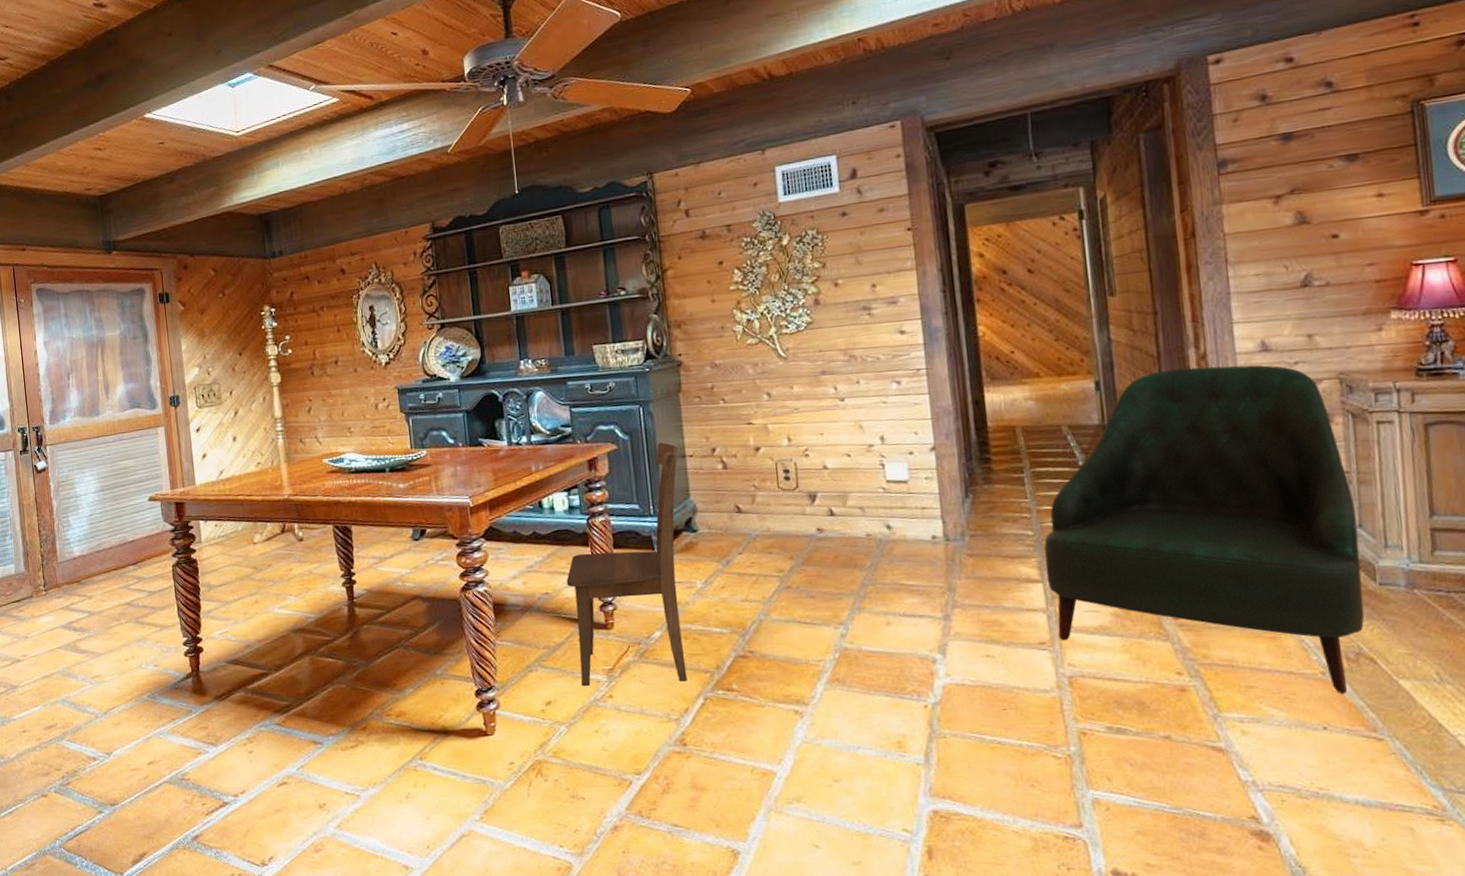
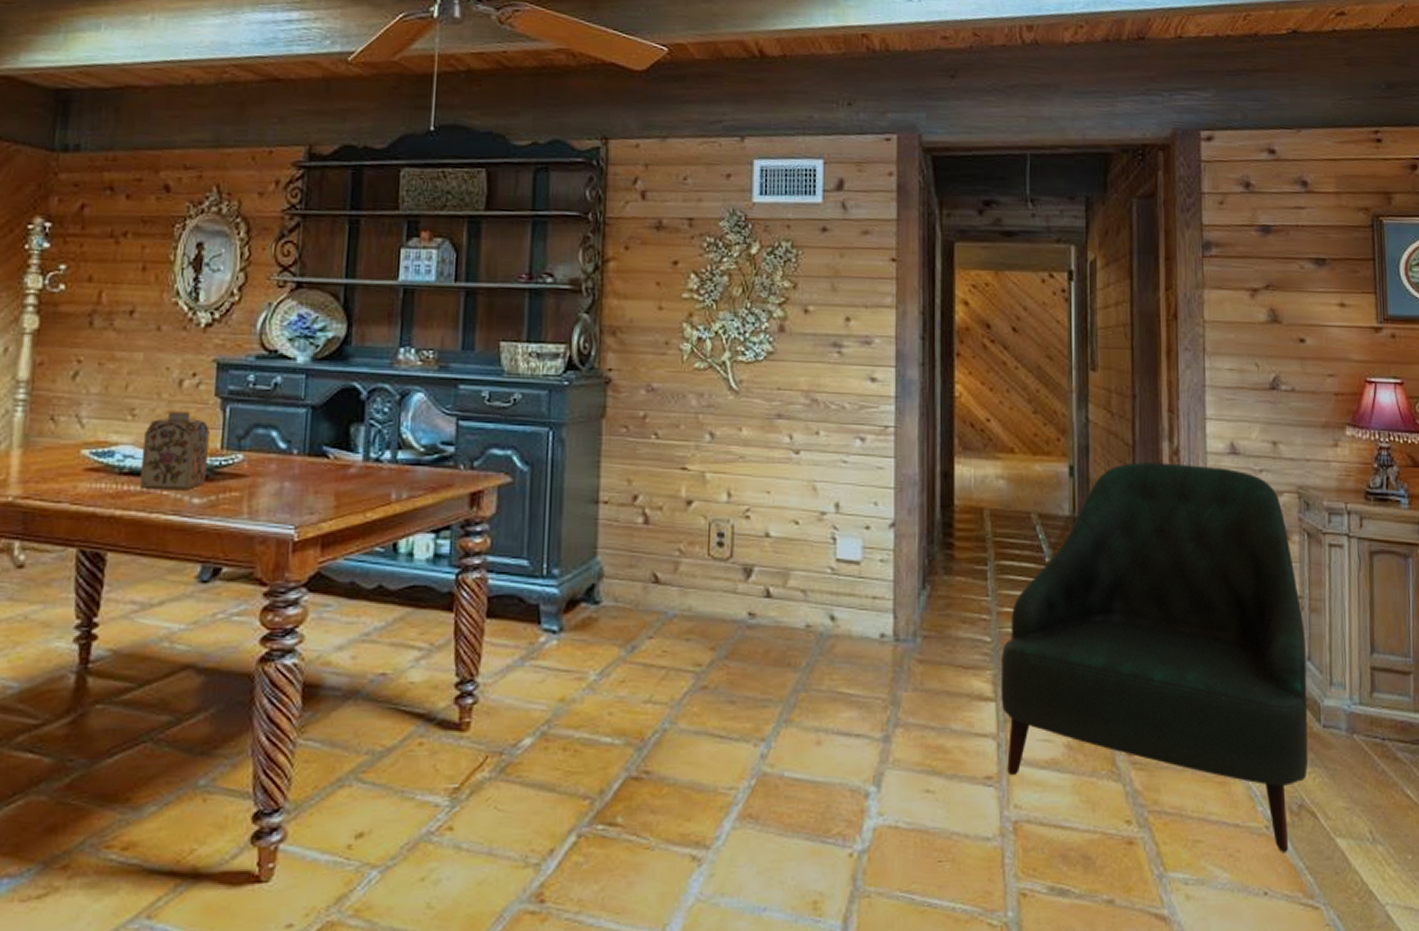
decorative jar: none [360,425,405,481] -> present [139,411,210,489]
dining chair: present [566,442,688,686] -> none [412,481,590,811]

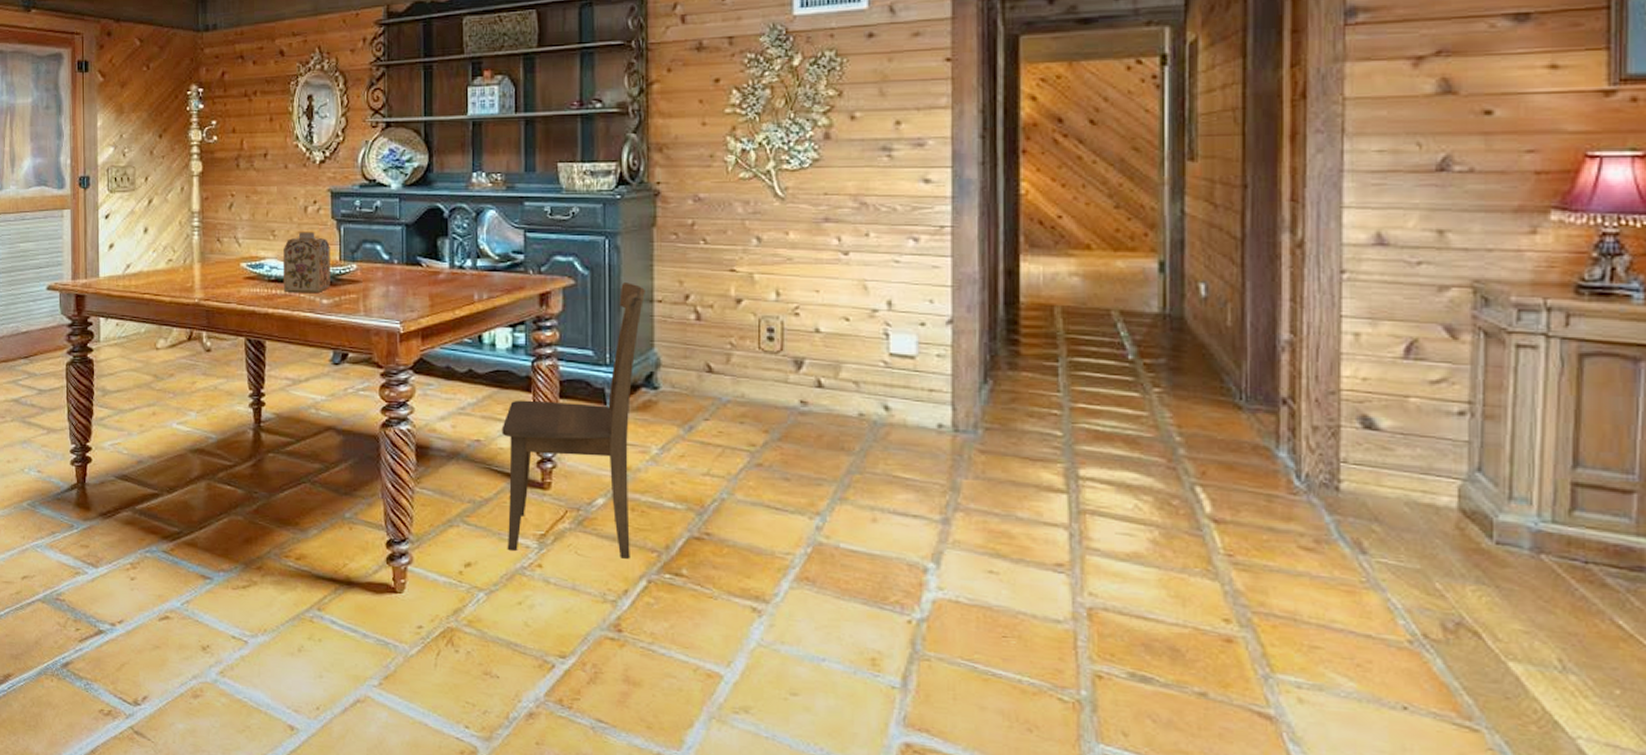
dining chair: none [412,481,590,811] -> present [502,282,645,559]
armchair: present [1000,462,1309,854] -> none [1073,256,1475,671]

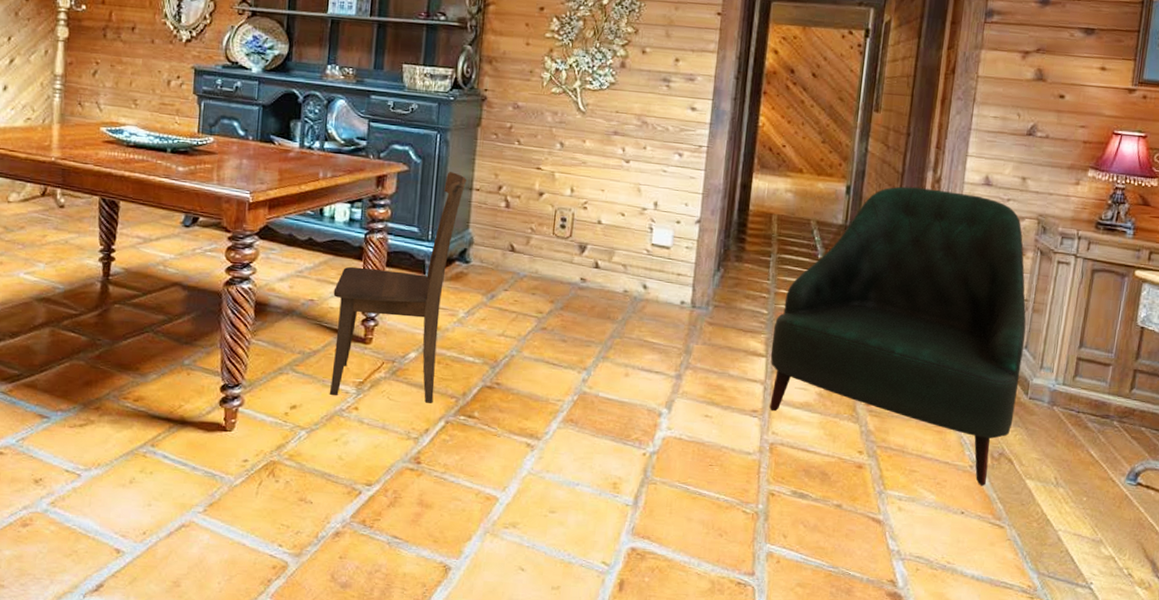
decorative jar: present [283,231,330,292] -> none [141,103,190,160]
armchair: none [1073,256,1475,671] -> present [769,186,1026,487]

